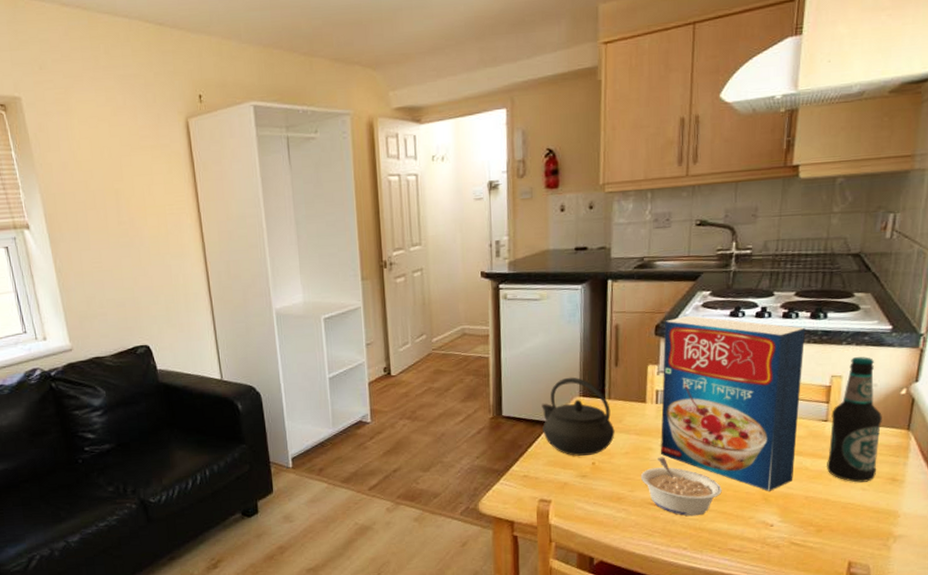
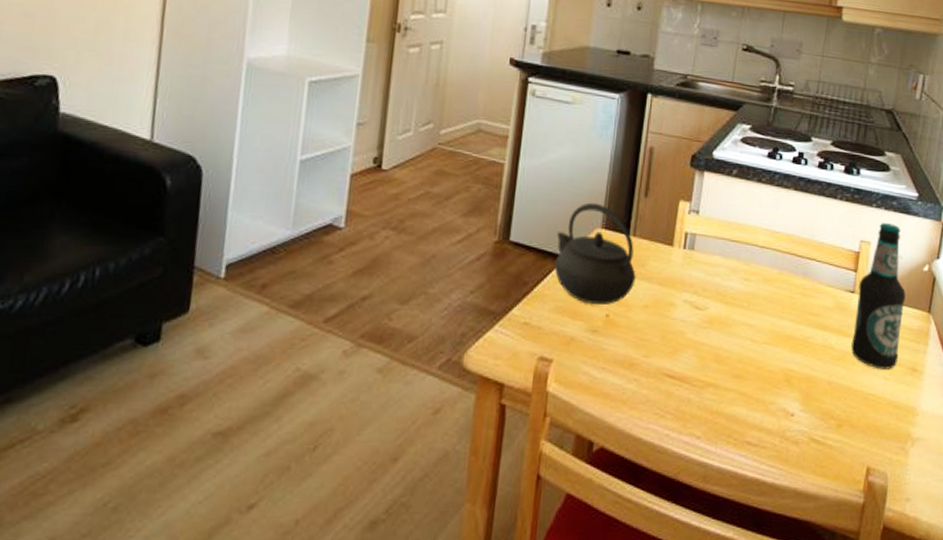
legume: present [640,457,722,517] -> none [658,316,744,396]
cereal box: present [661,316,806,491] -> none [683,149,839,371]

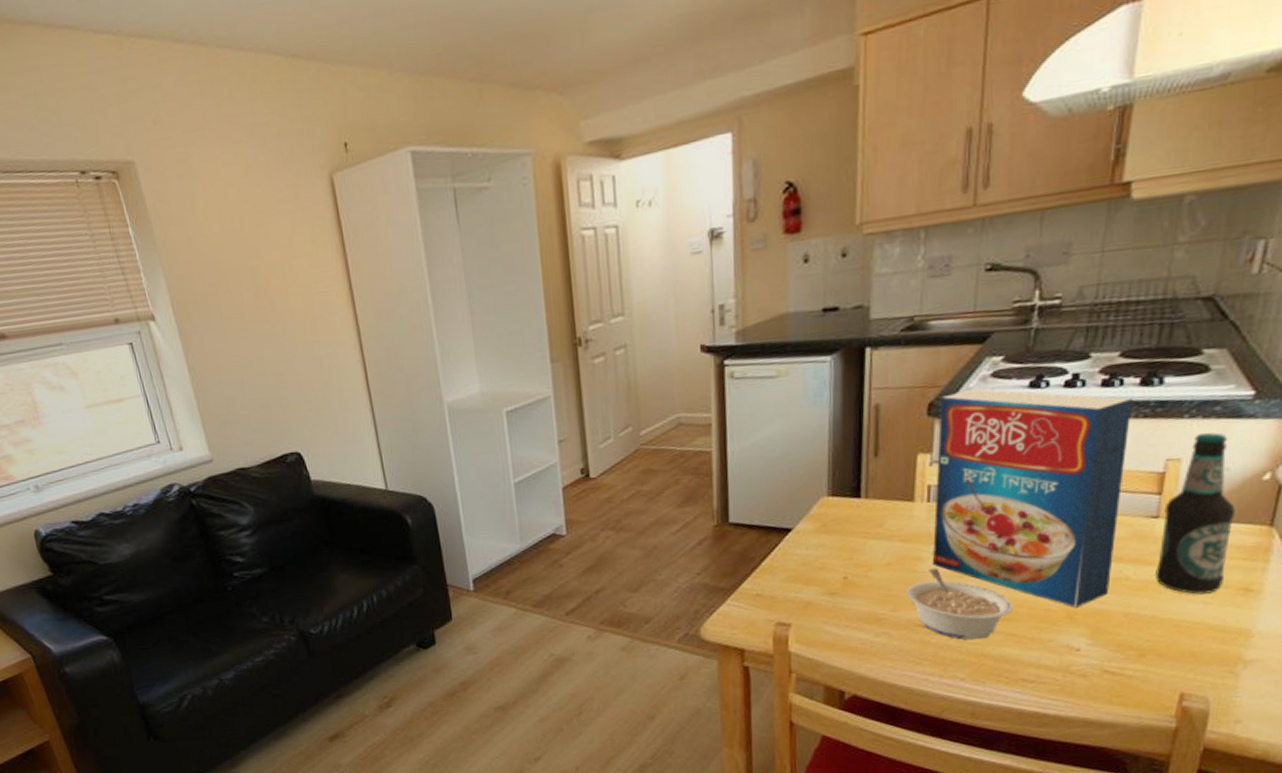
kettle: present [554,202,636,304] -> none [779,472,873,570]
legume: none [658,316,744,396] -> present [906,568,1013,640]
cereal box: none [683,149,839,371] -> present [933,389,1133,608]

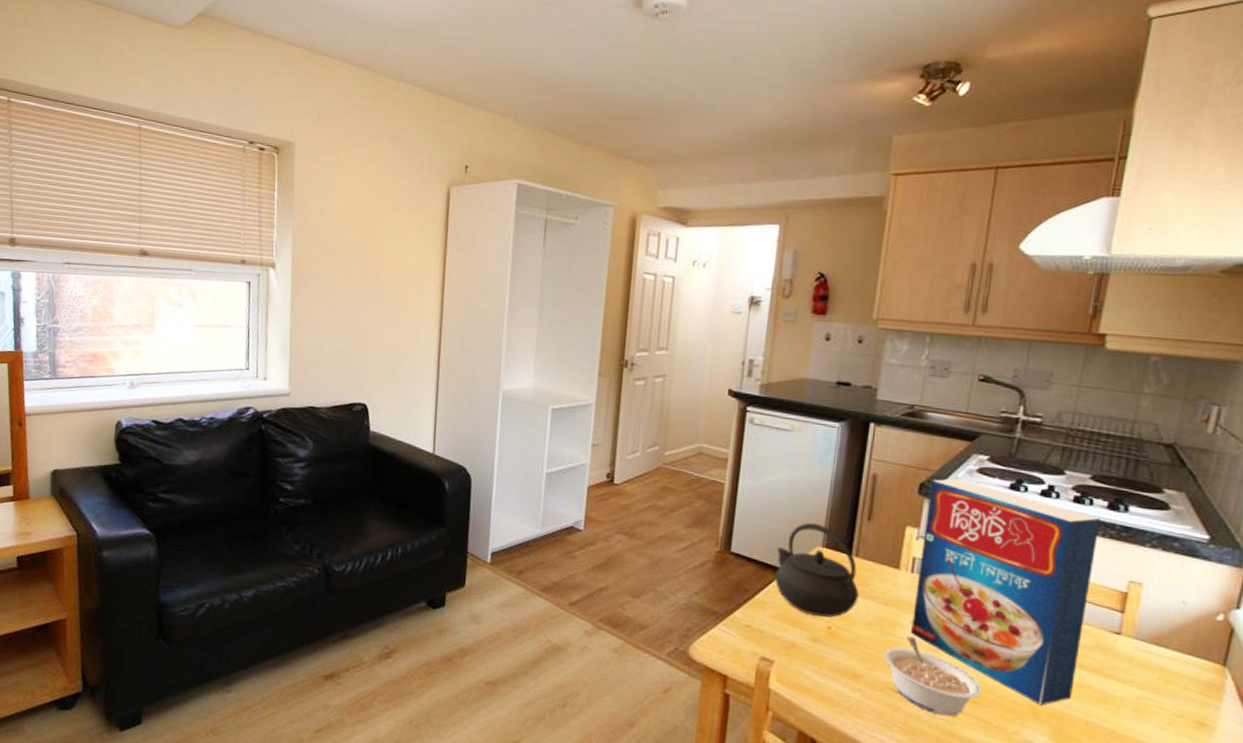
kettle: none [779,472,873,570] -> present [774,522,859,618]
bottle: present [1155,432,1235,595] -> none [1116,564,1191,720]

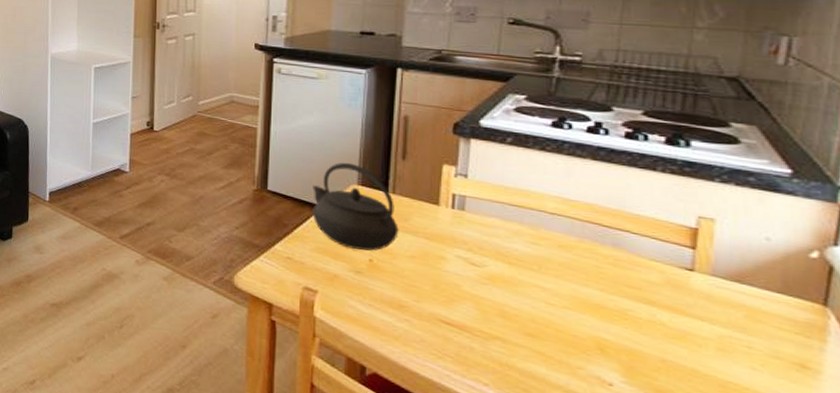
legume: present [883,636,982,717] -> none [429,269,538,350]
cereal box: present [911,479,1101,706] -> none [457,118,659,341]

